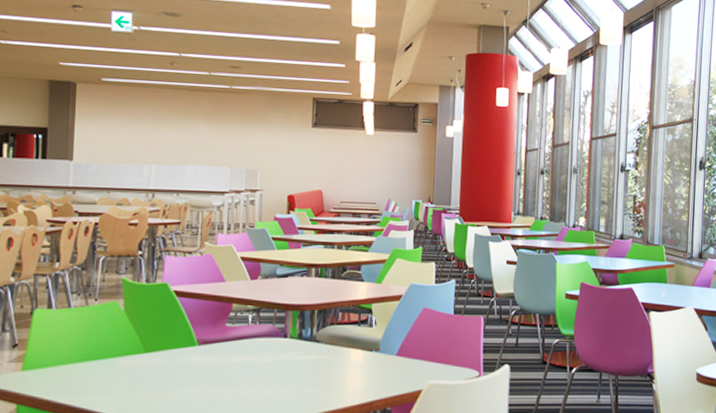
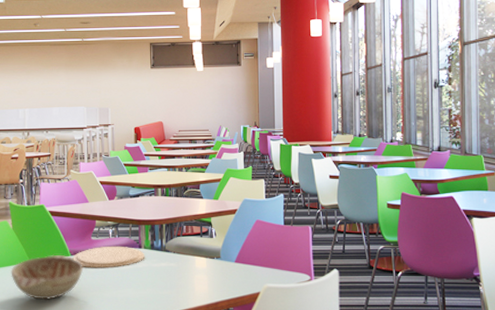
decorative bowl: none [118,343,214,399] -> present [11,254,84,300]
plate: none [200,334,290,361] -> present [73,246,144,268]

